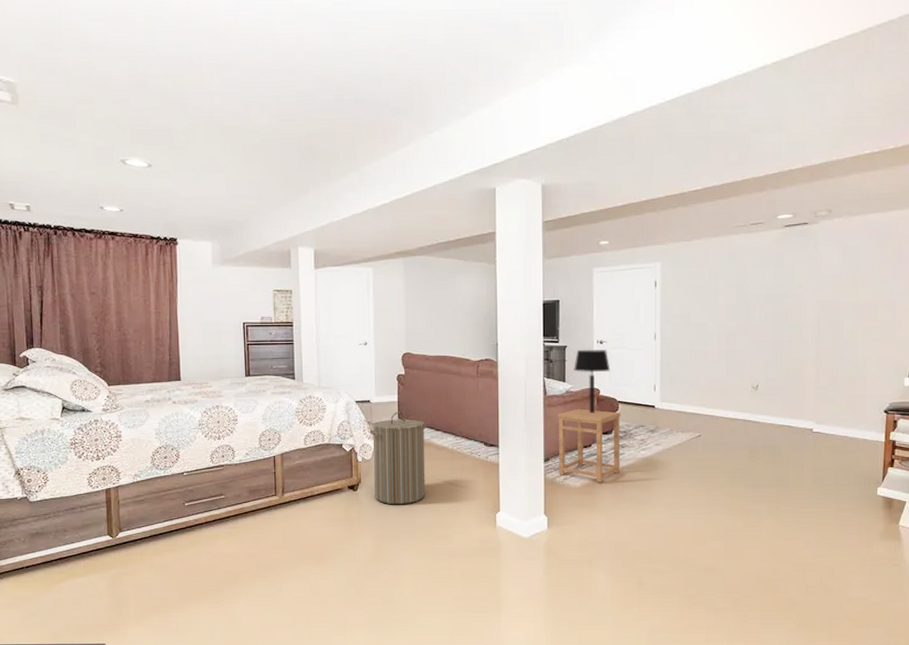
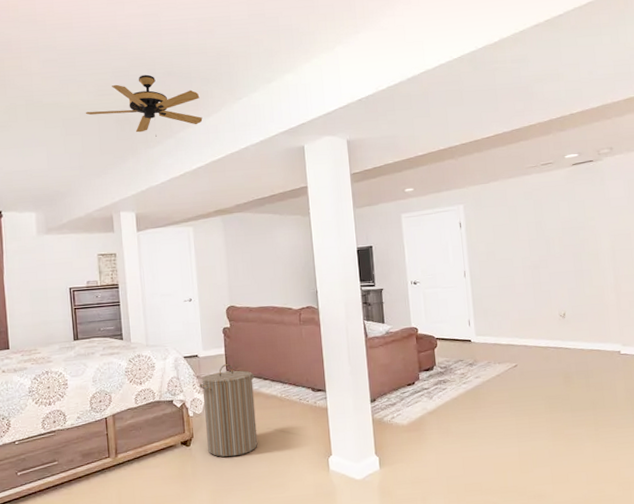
ceiling fan: none [266,100,390,169] -> present [85,74,203,137]
side table: present [558,408,621,483] -> none [380,348,444,419]
table lamp: present [574,349,611,414] -> none [391,289,426,352]

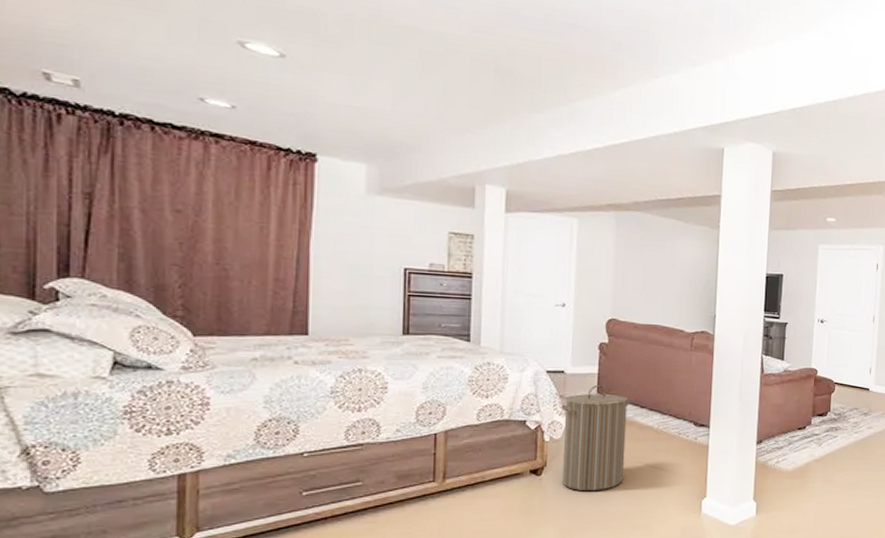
ceiling fan: present [85,74,203,137] -> none [453,19,608,100]

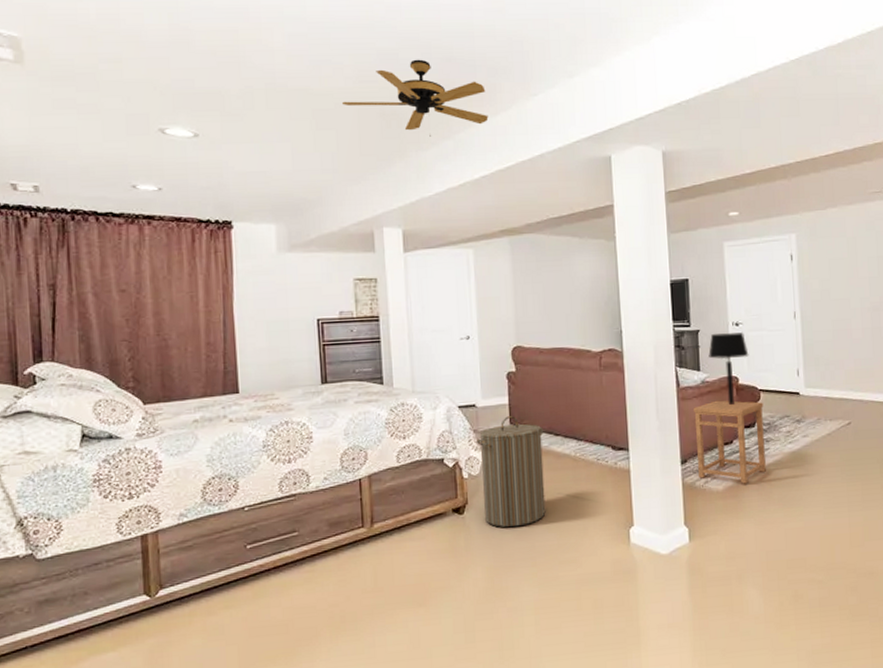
ceiling fan: none [453,19,608,100] -> present [341,59,489,137]
side table: none [771,389,837,466] -> present [694,400,766,484]
table lamp: none [793,328,830,395] -> present [708,331,749,406]

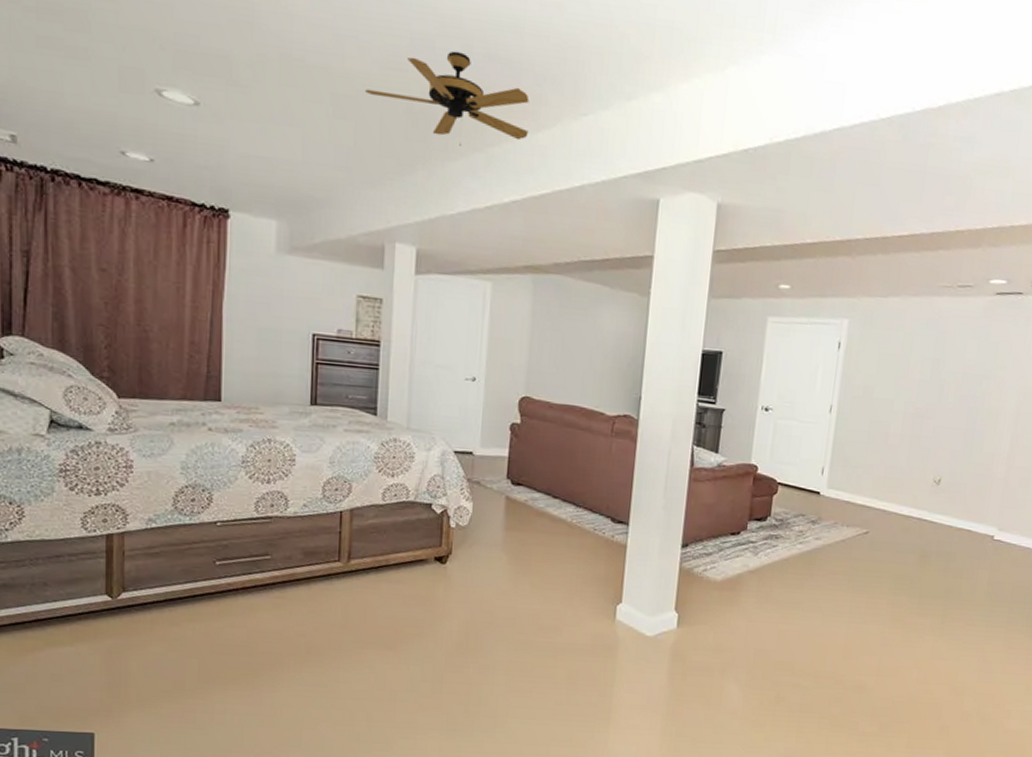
laundry hamper: present [475,416,546,528] -> none [468,470,542,586]
side table: present [694,400,766,484] -> none [698,487,780,578]
table lamp: present [708,331,749,406] -> none [730,416,774,495]

